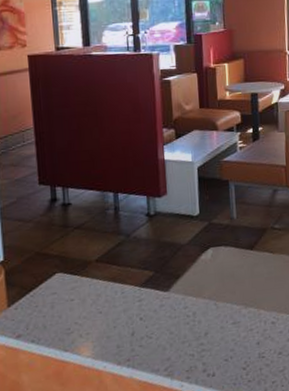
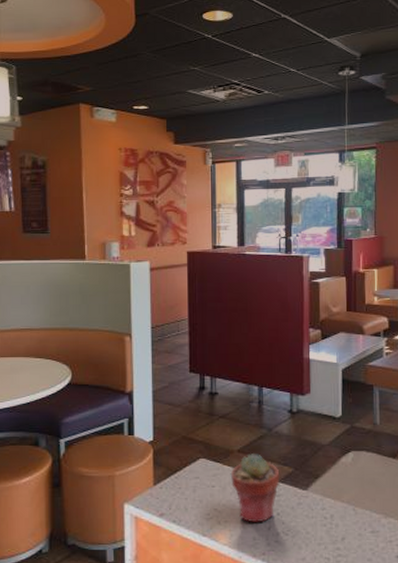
potted succulent: none [89,261,141,331] -> present [230,454,280,522]

